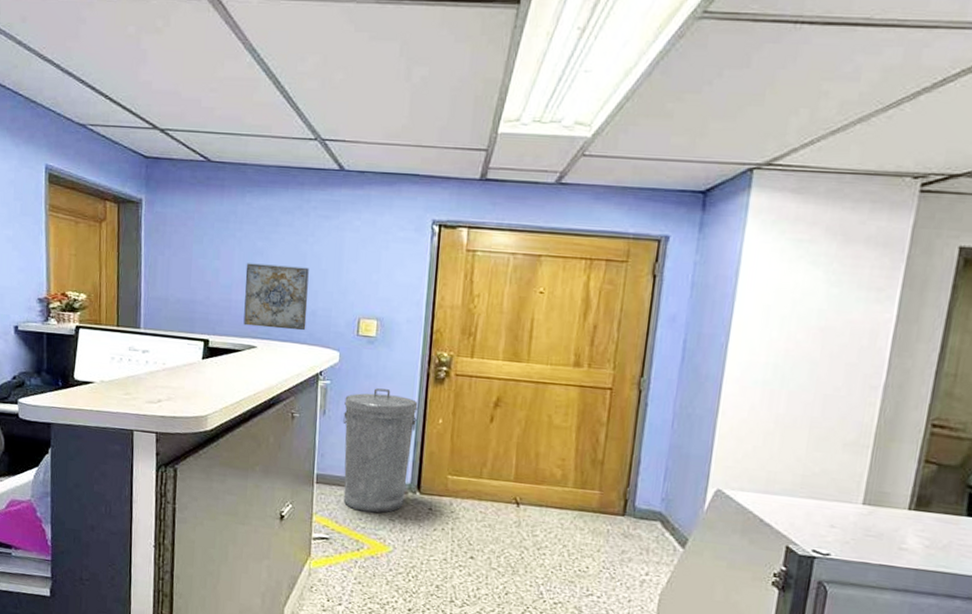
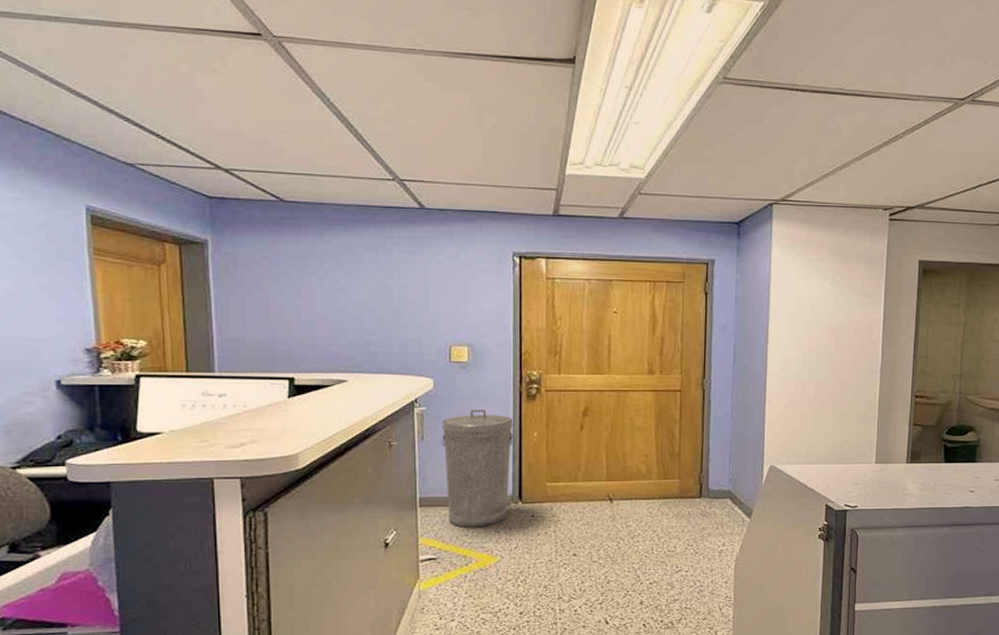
wall art: present [243,263,309,331] -> none [330,299,398,362]

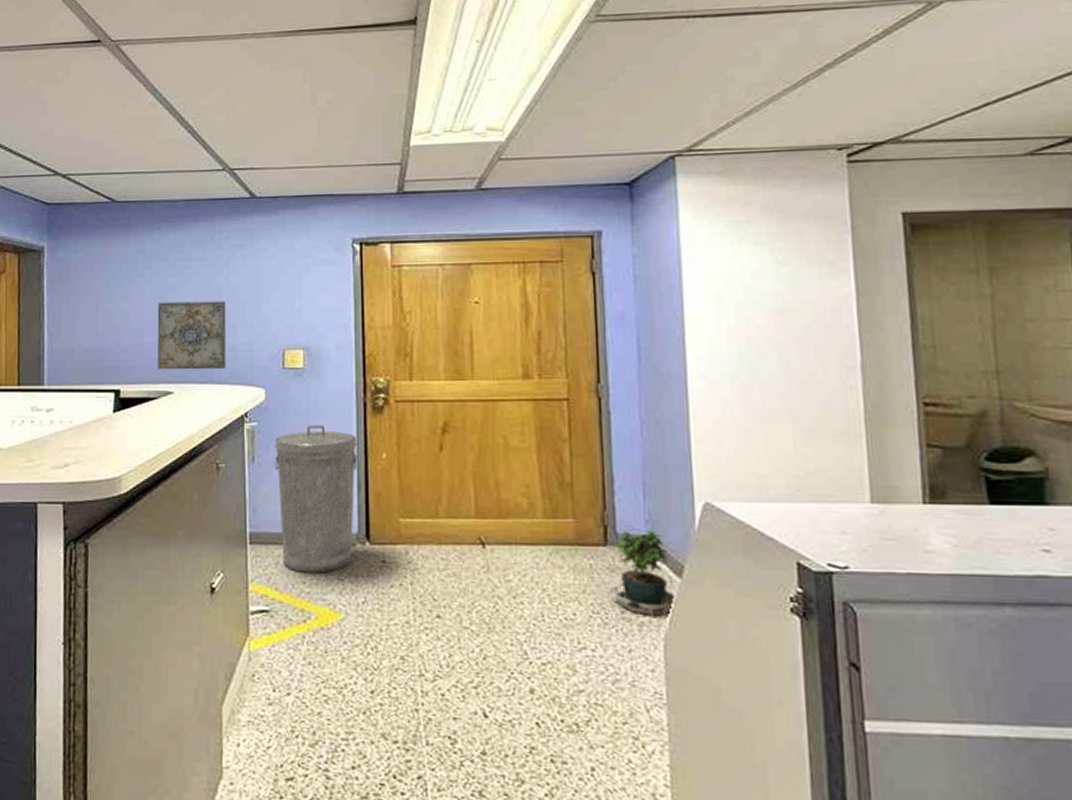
wall art: none [330,299,398,362] -> present [157,301,227,370]
potted plant: none [703,485,747,550] -> present [613,529,678,621]

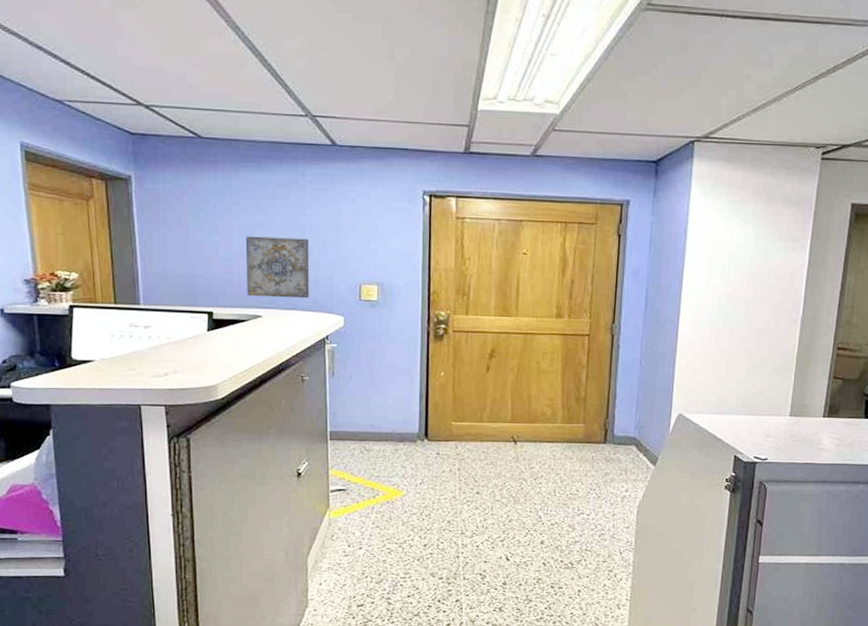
trash can: present [275,425,357,573] -> none [352,348,421,462]
potted plant: present [613,529,678,621] -> none [607,432,651,495]

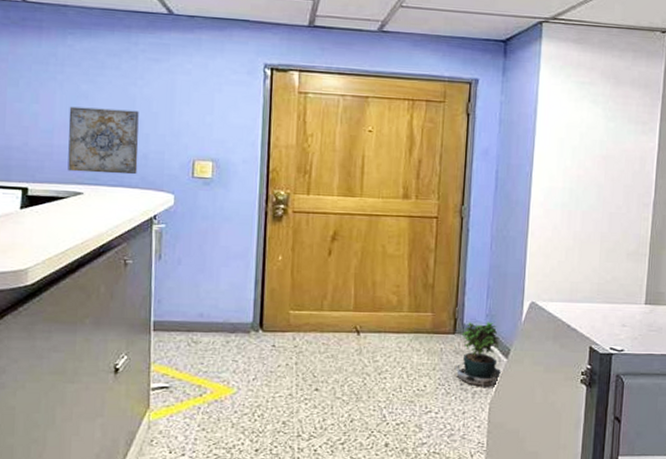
potted plant: none [607,432,651,495] -> present [456,321,503,391]

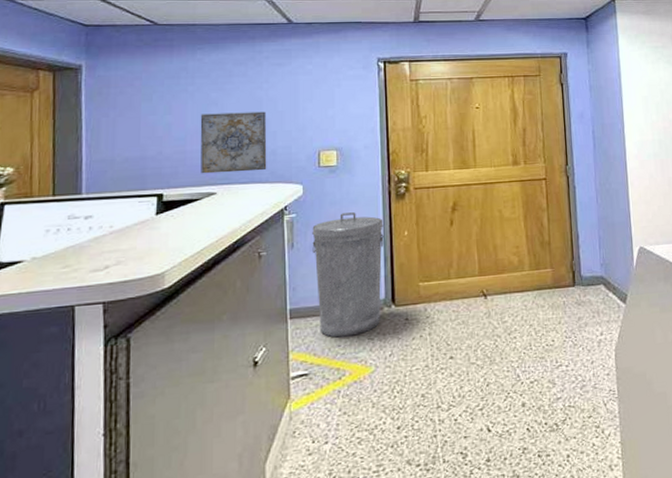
trash can: none [180,229,257,356] -> present [312,212,384,338]
potted plant: present [456,321,503,391] -> none [580,270,624,341]

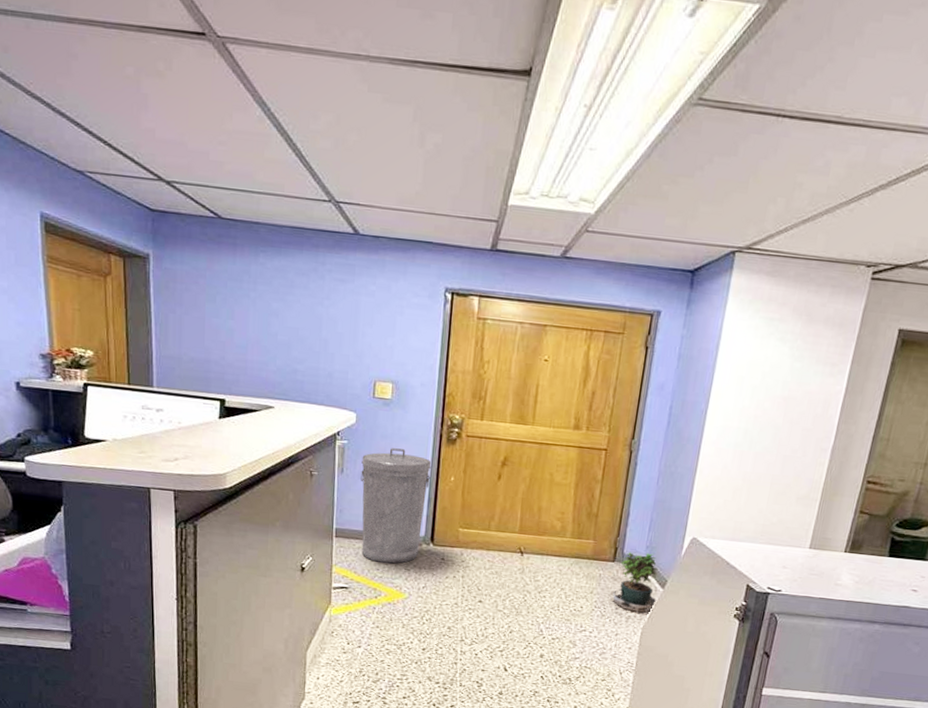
wall art: present [200,111,267,174] -> none [260,323,325,393]
potted plant: none [580,270,624,341] -> present [612,551,658,615]

